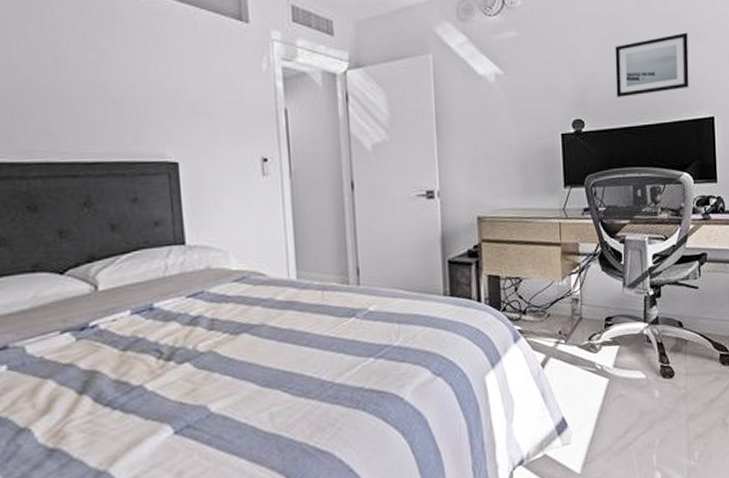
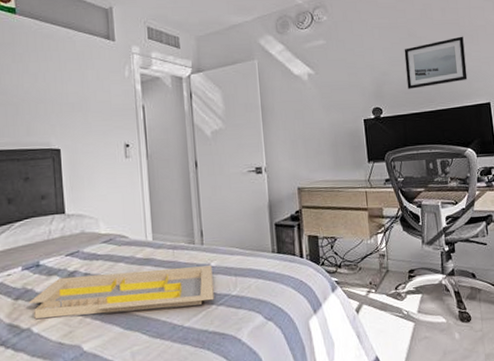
serving tray: none [139,310,372,375] -> present [28,265,214,320]

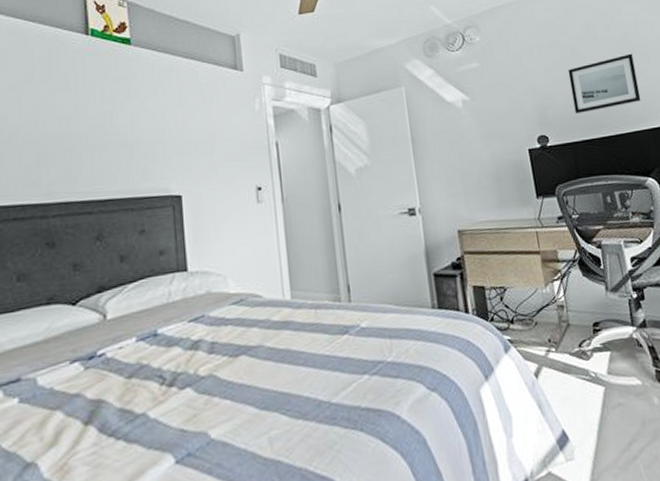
serving tray: present [28,265,214,320] -> none [143,326,366,402]

